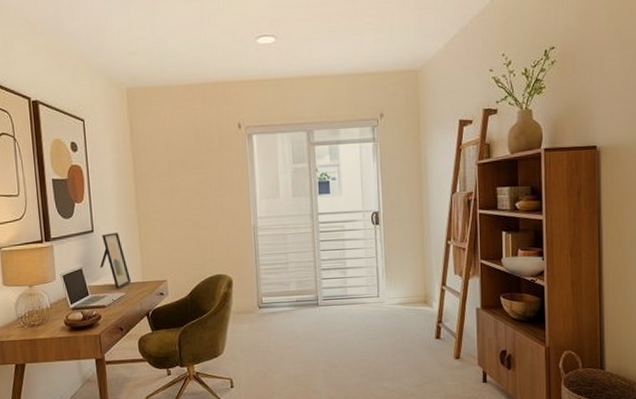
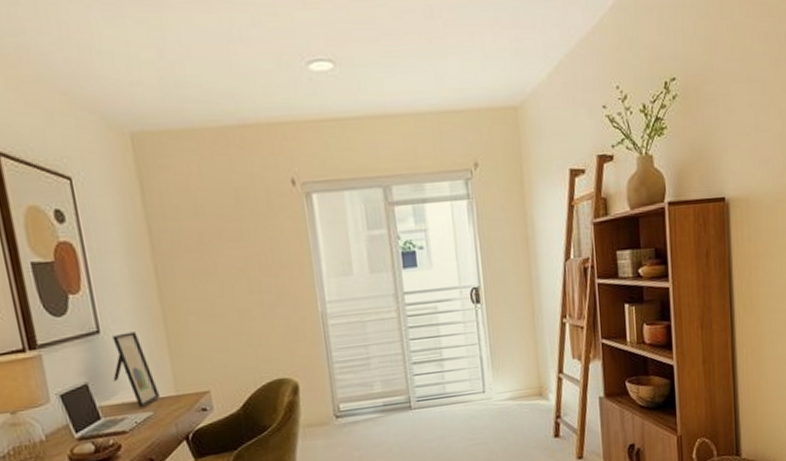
bowl: present [500,255,547,277] -> none [624,330,675,357]

